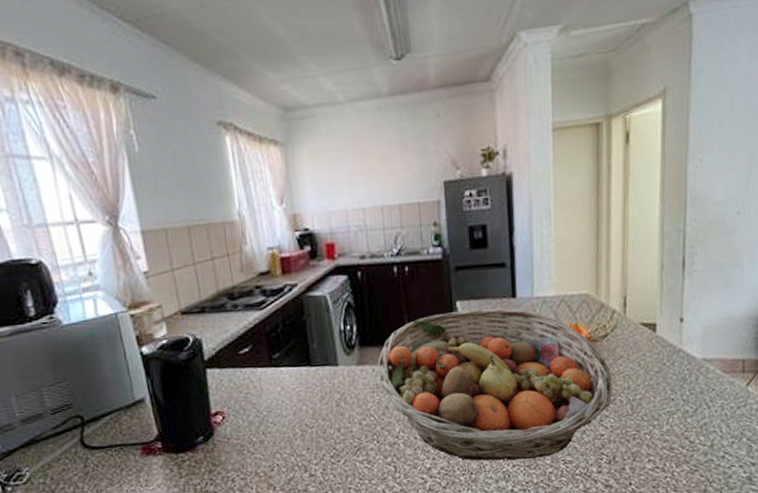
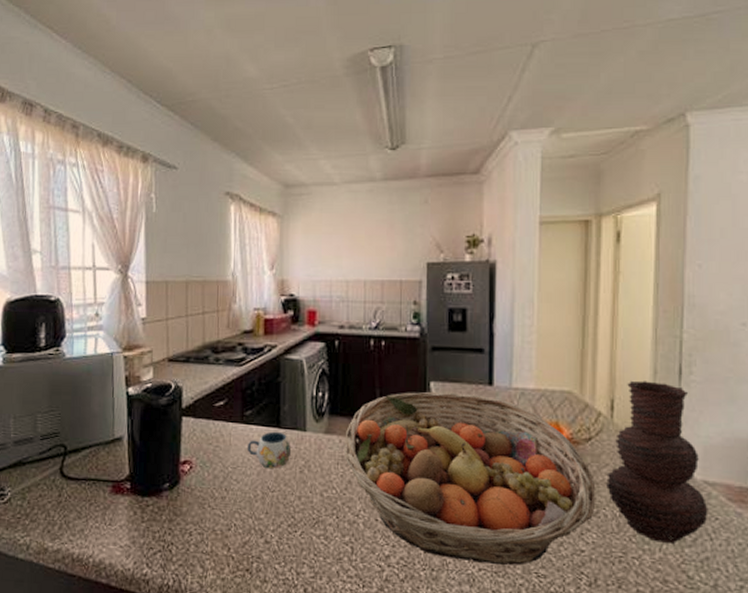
mug: none [279,370,326,407] -> present [247,431,292,469]
vase: none [620,275,707,418] -> present [605,380,708,545]

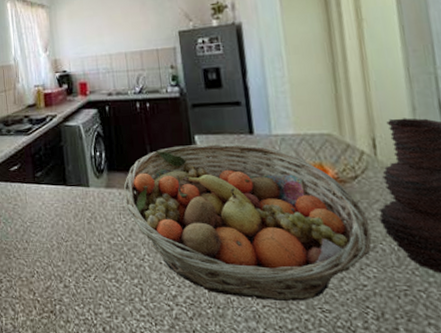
mug: present [247,431,292,469] -> none [40,189,79,222]

